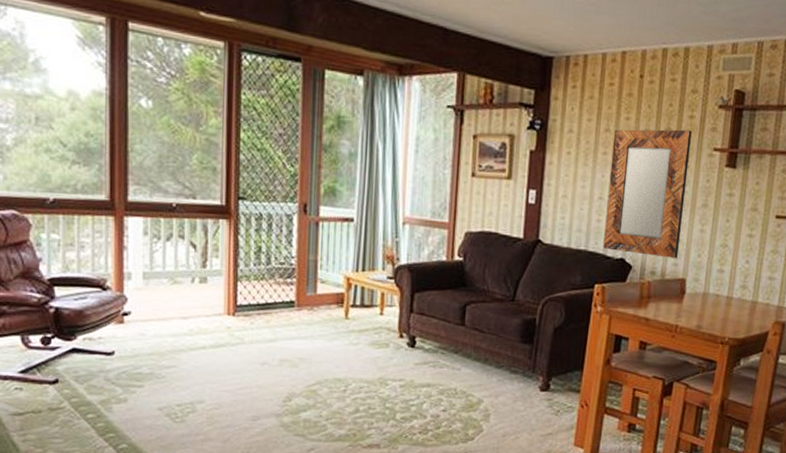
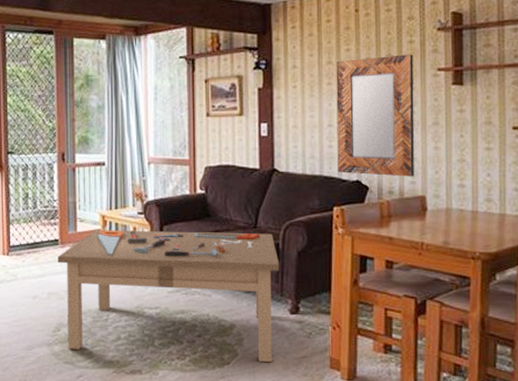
coffee table: none [292,292,535,439] -> present [58,229,280,363]

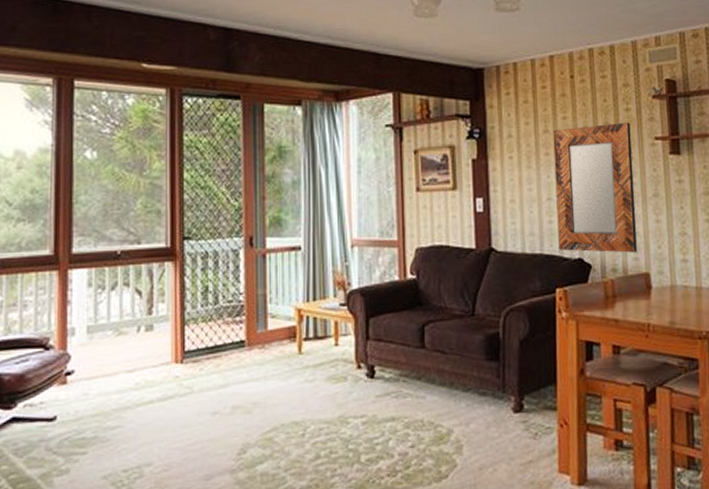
coffee table: present [58,229,280,363] -> none [244,321,501,475]

